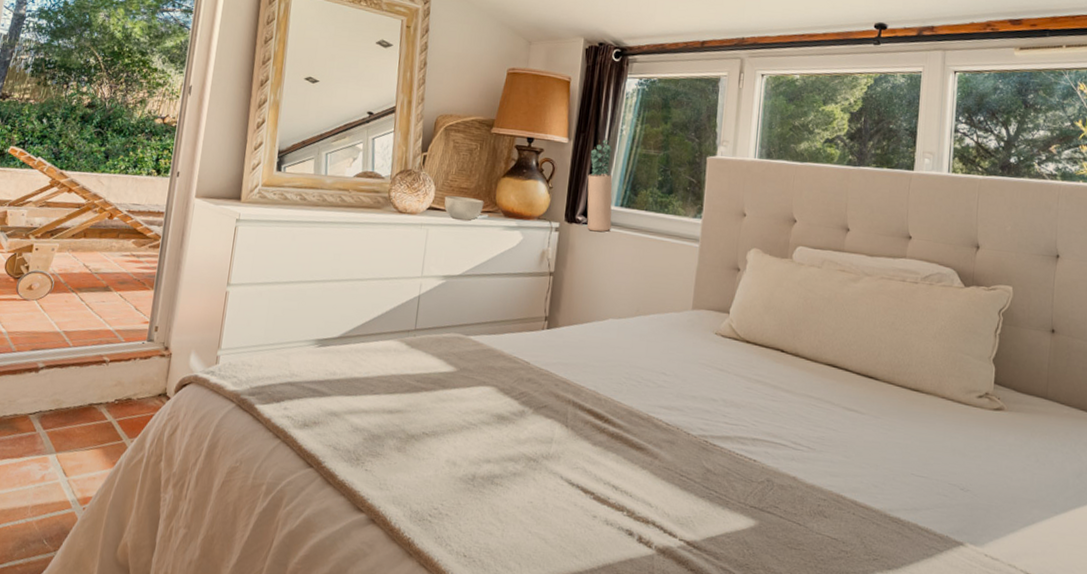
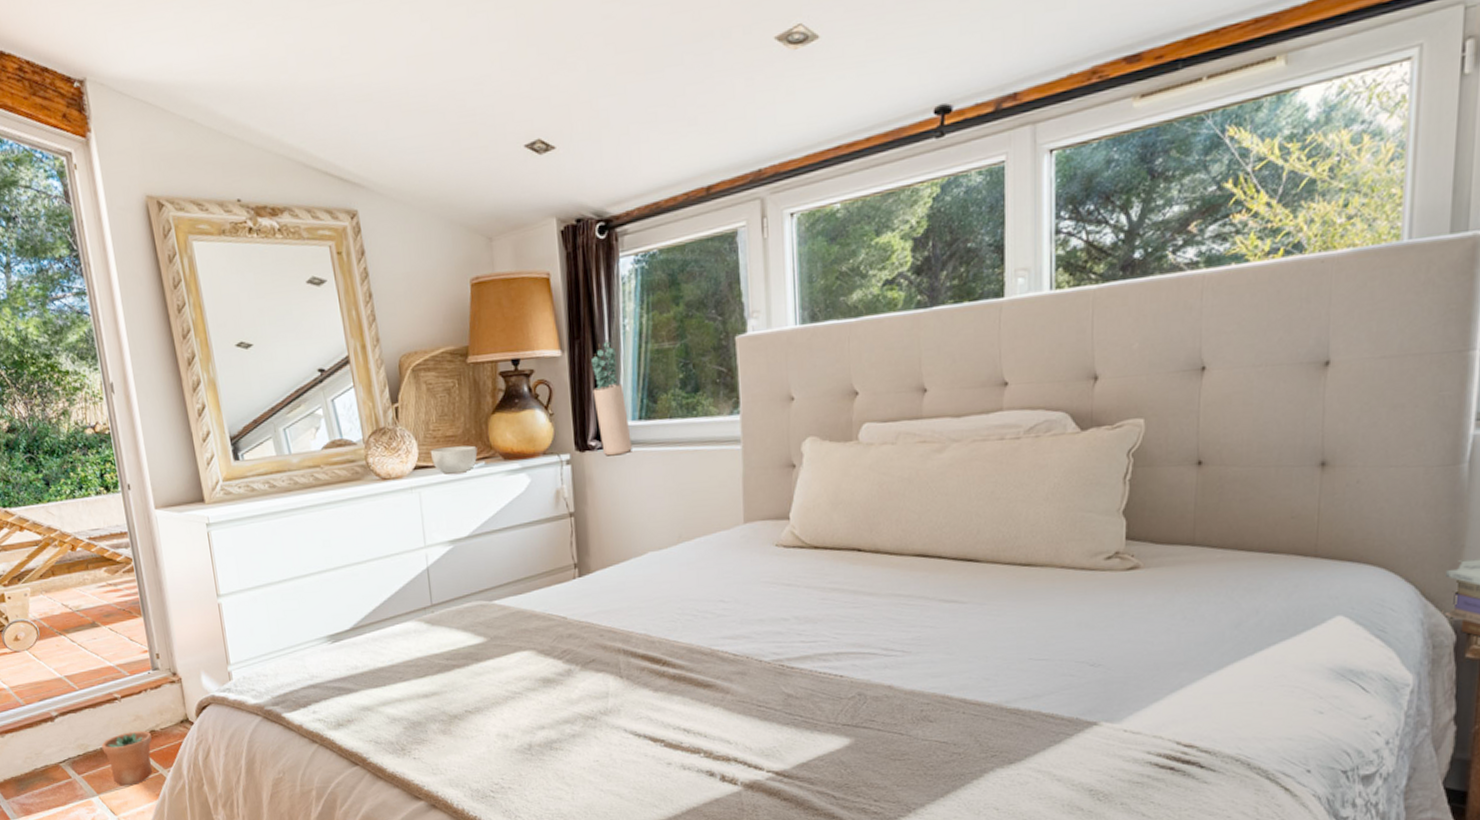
planter: none [75,395,127,449] -> present [101,731,152,785]

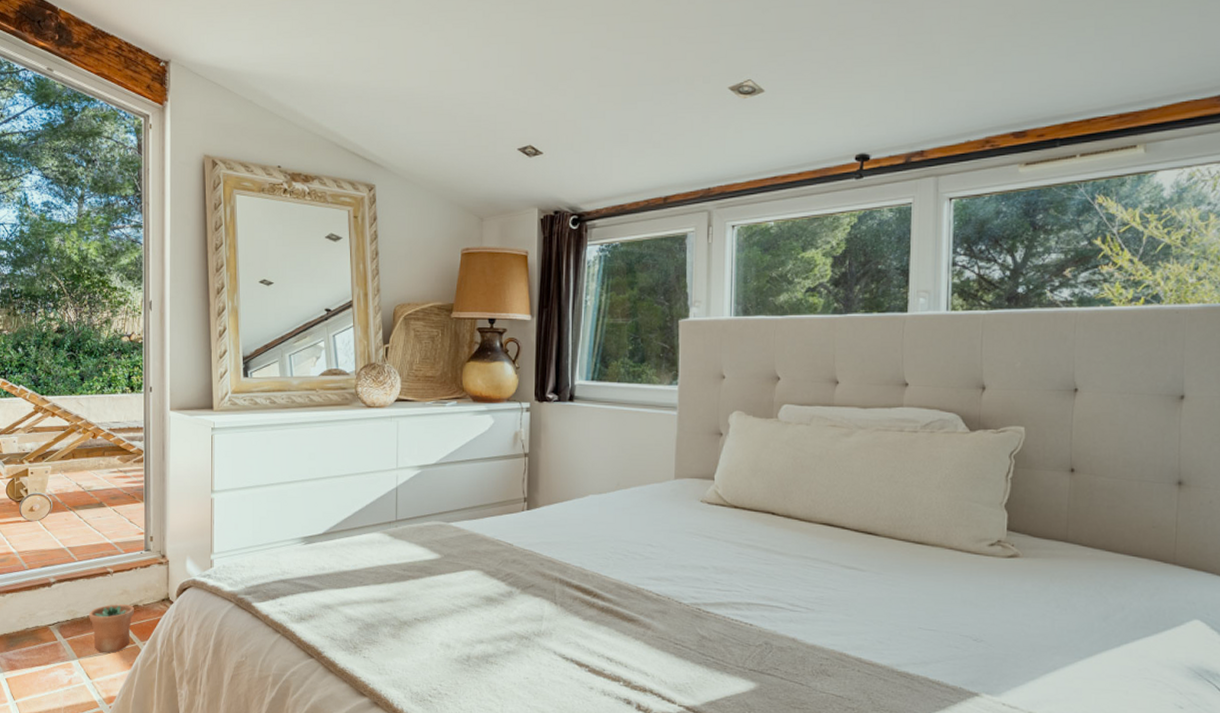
bowl: present [430,445,478,476] -> none [411,385,451,410]
vase: present [592,340,632,456] -> none [554,311,584,409]

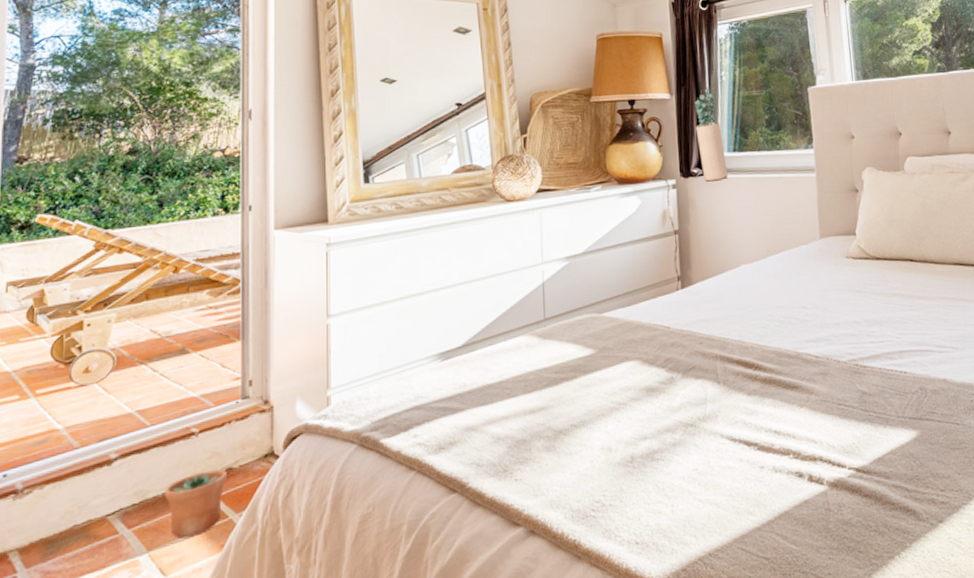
vase: none [554,311,584,409] -> present [695,87,728,182]

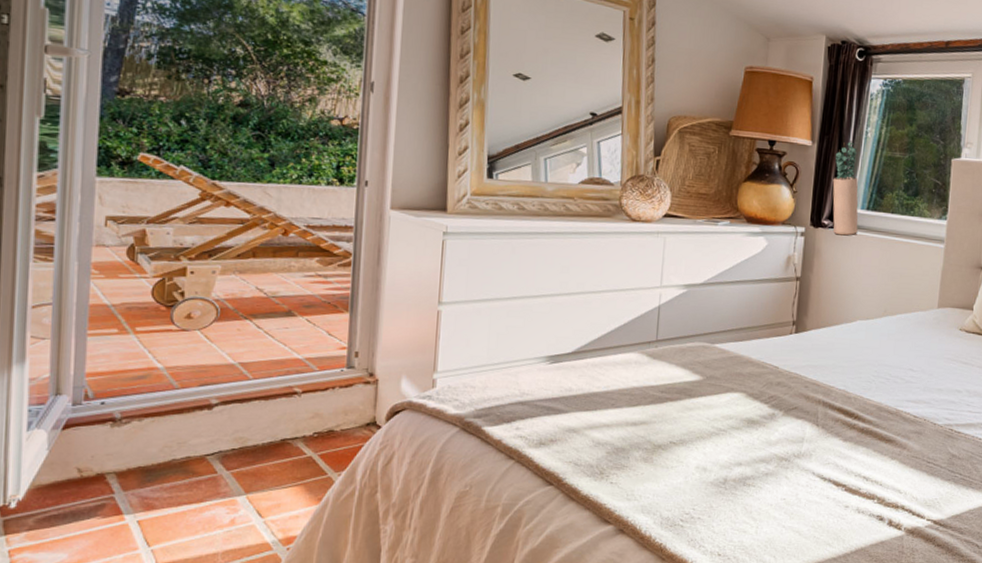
planter: present [164,469,227,538] -> none [264,429,328,486]

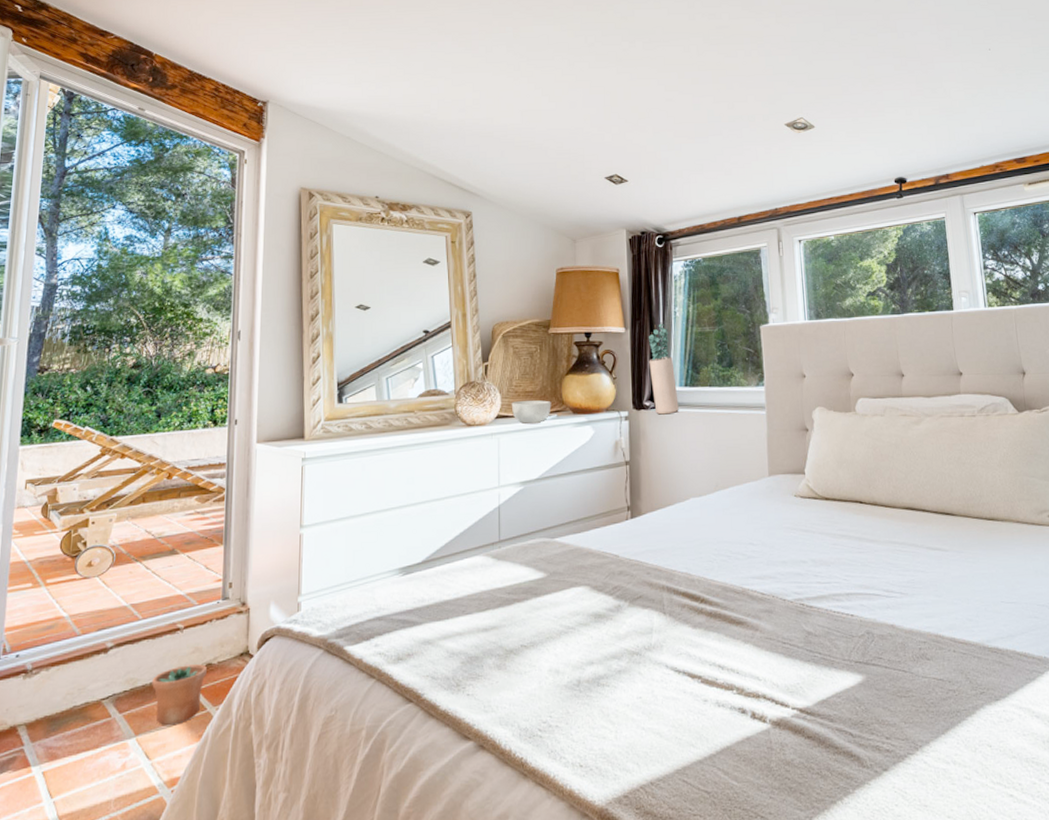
planter: none [264,429,328,486] -> present [152,664,207,725]
bowl: none [681,201,725,229] -> present [511,400,552,425]

